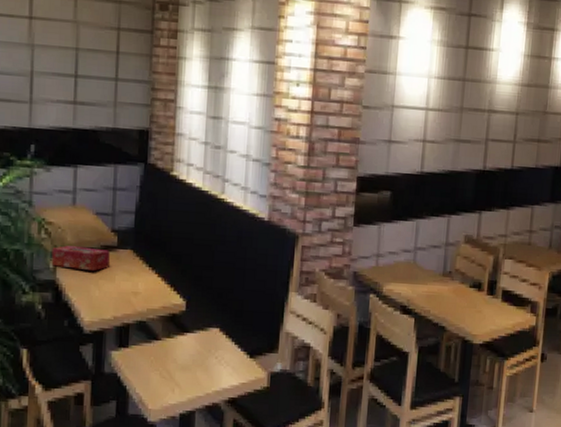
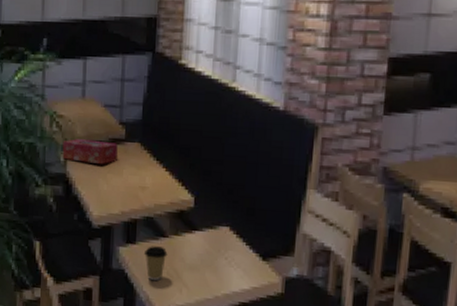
coffee cup: none [136,349,160,382] -> present [143,246,168,280]

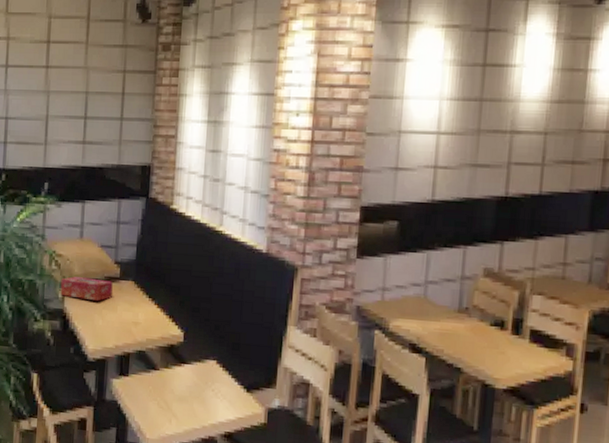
coffee cup: present [143,246,168,280] -> none [135,378,158,411]

